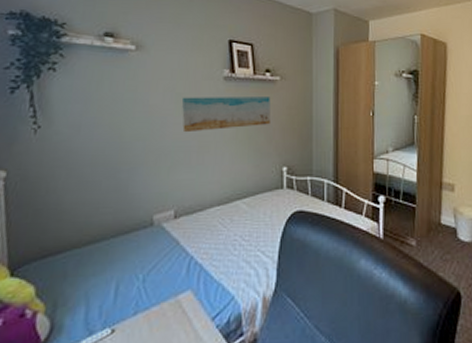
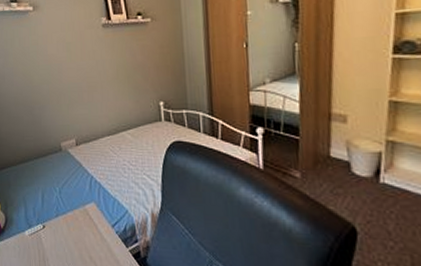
wall art: present [181,97,271,133] -> none [71,38,145,76]

